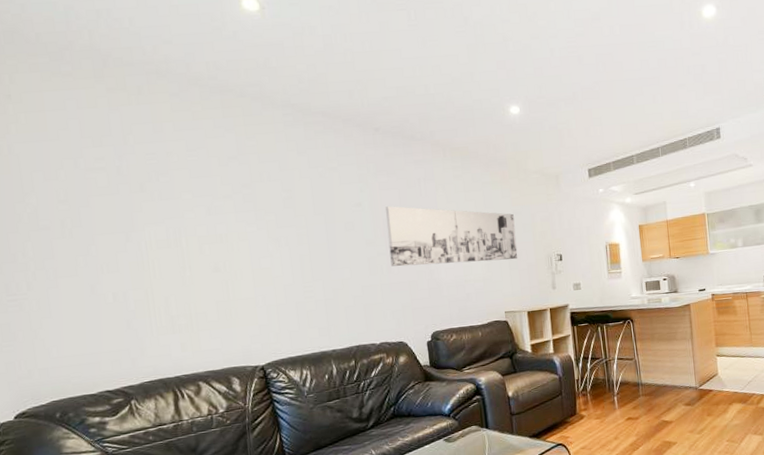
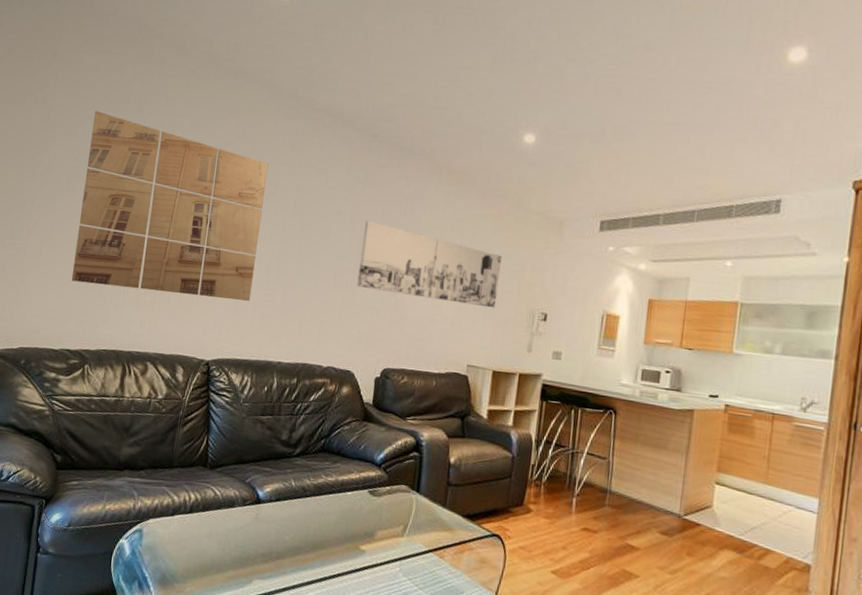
wall art: none [73,149,291,324] -> present [71,111,269,301]

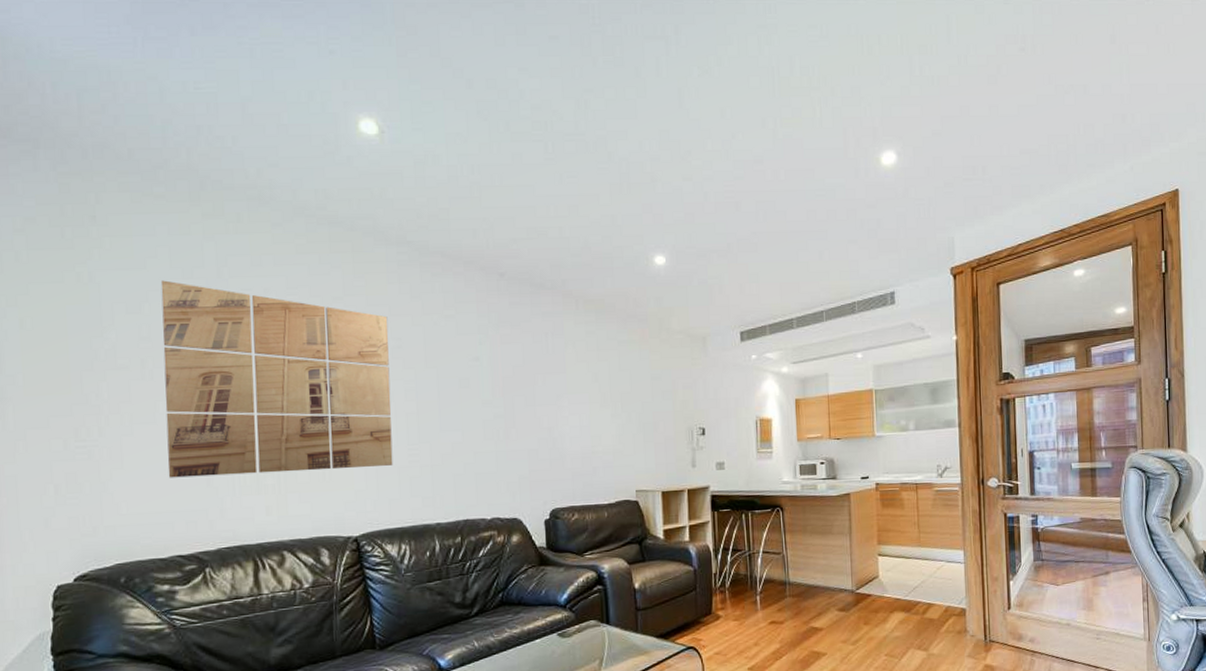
wall art: present [357,221,502,308] -> none [506,362,655,432]

